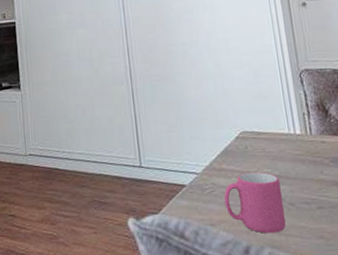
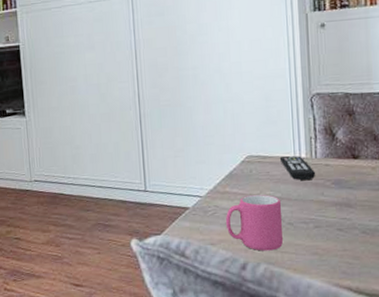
remote control: none [274,132,312,157] -> present [279,156,315,180]

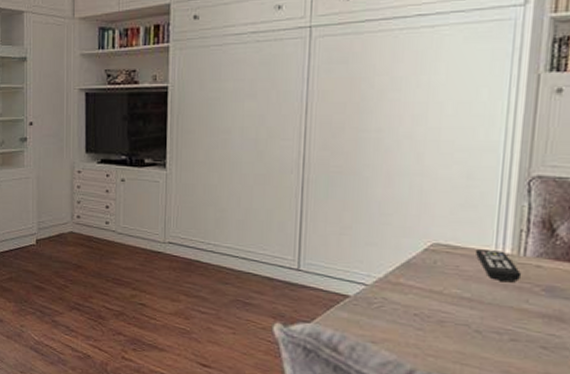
mug: present [225,195,283,251] -> none [393,291,470,361]

